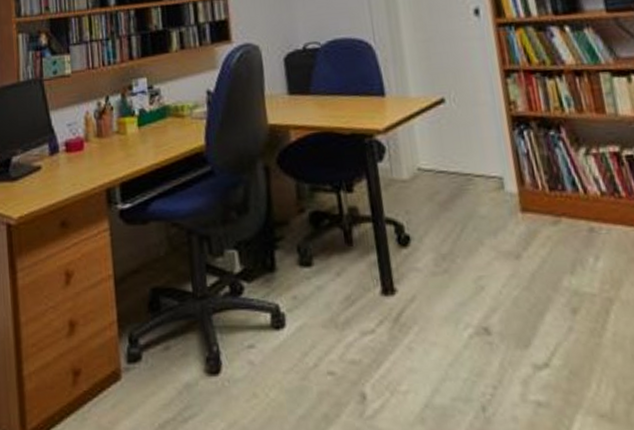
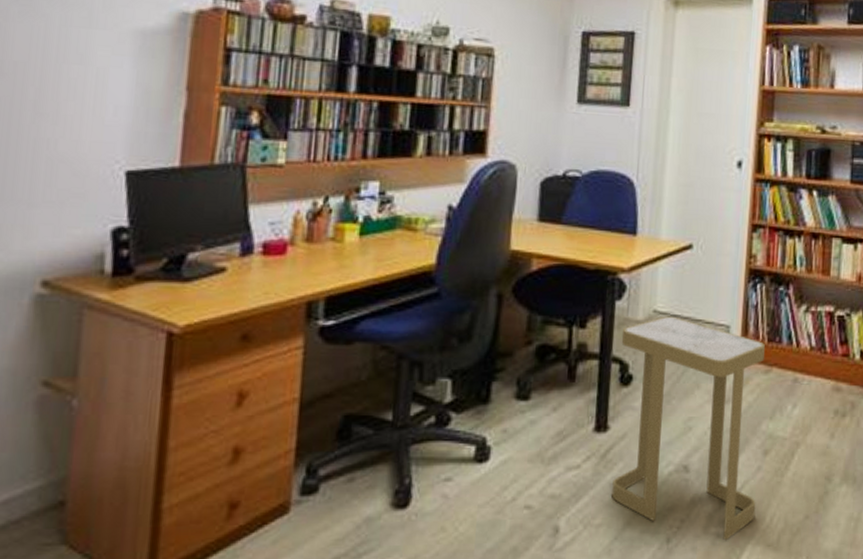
side table: none [389,172,579,410] -> present [612,316,765,541]

